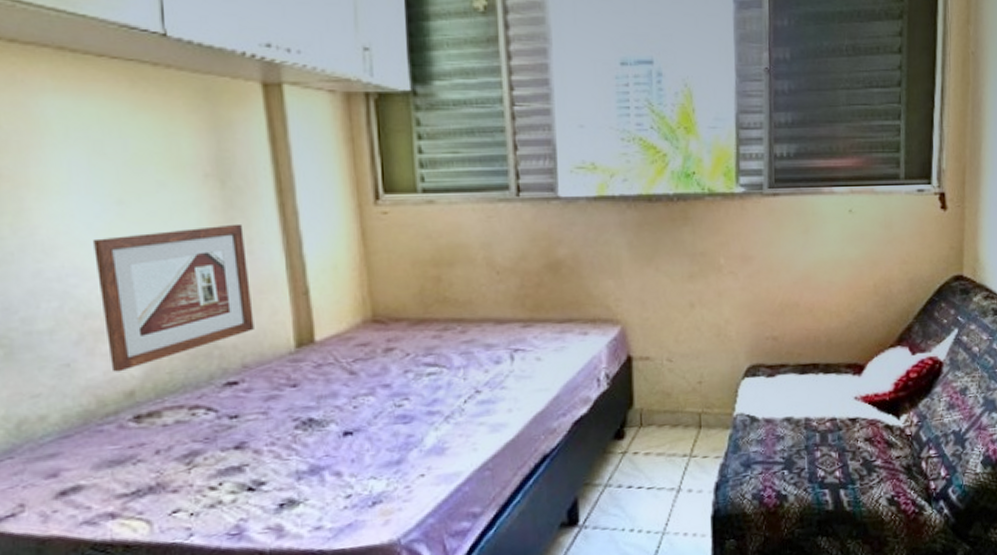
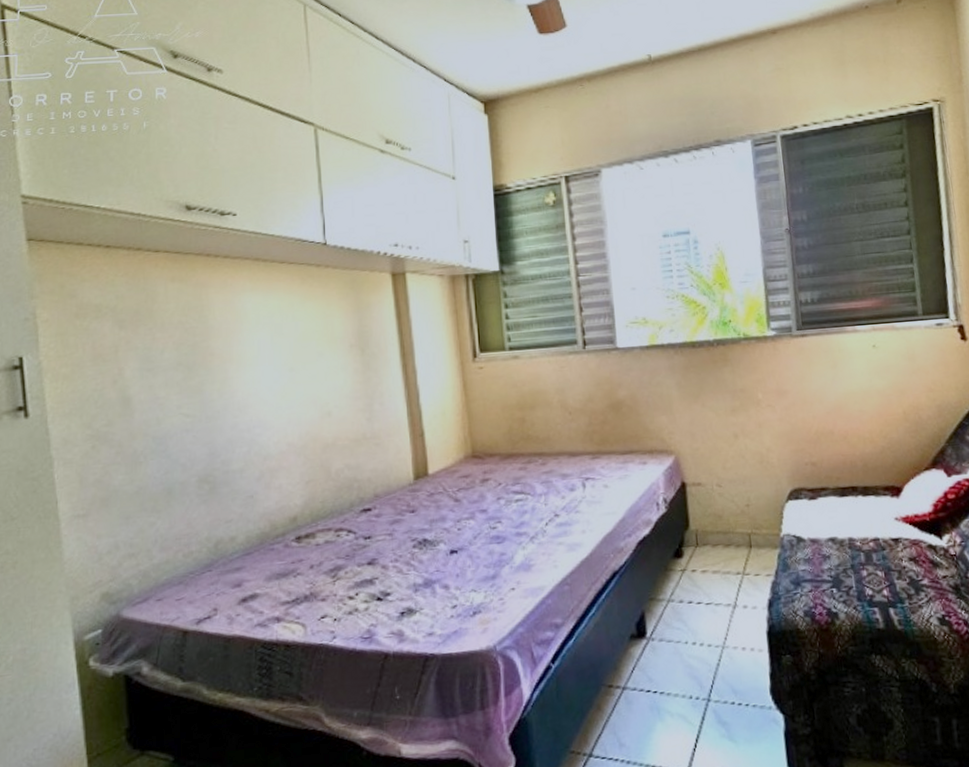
picture frame: present [94,223,254,372] -> none [273,381,384,502]

